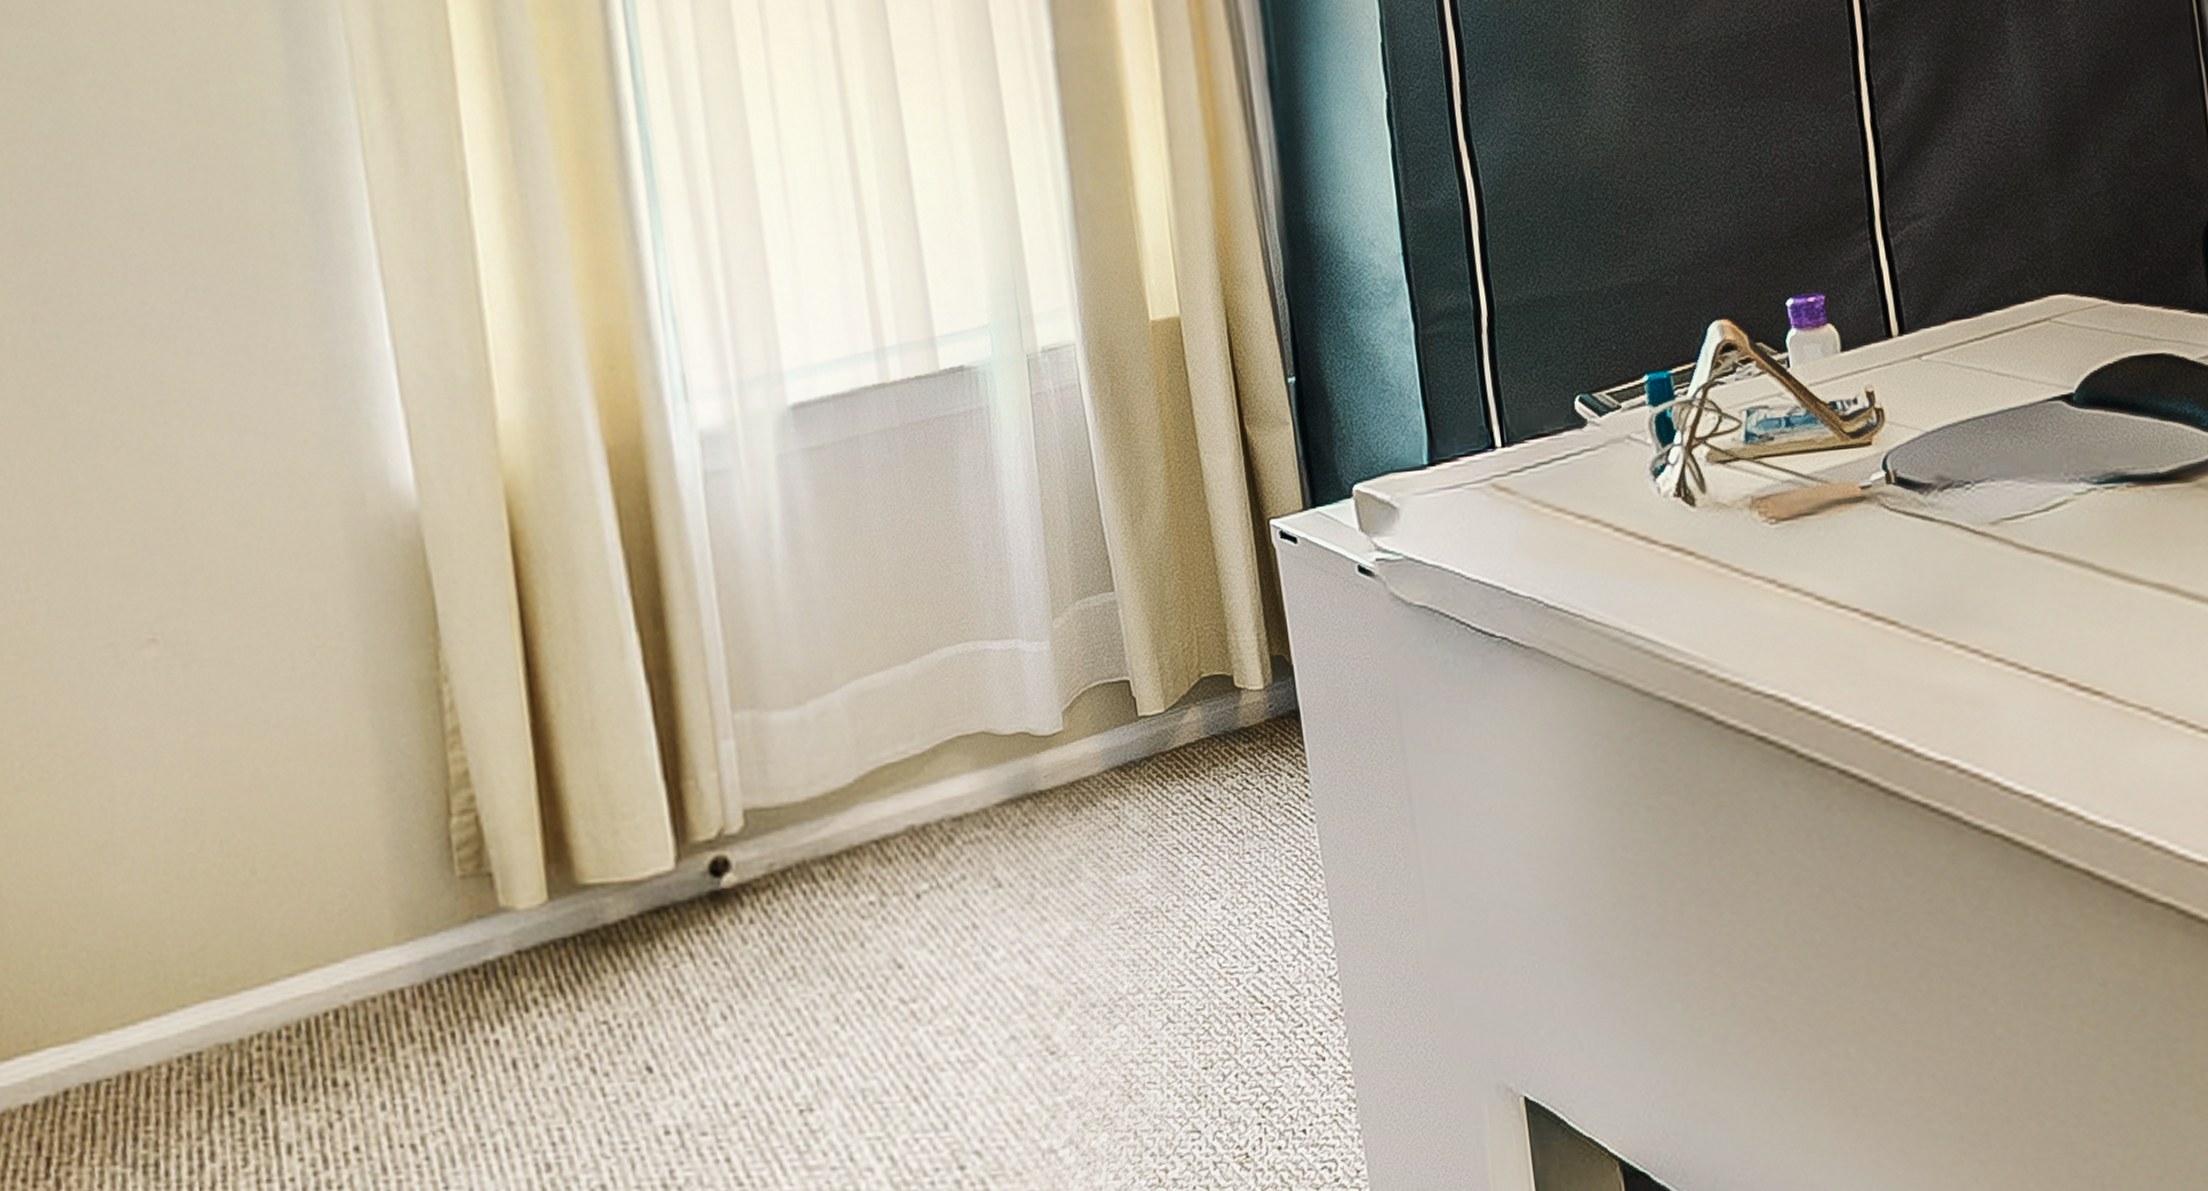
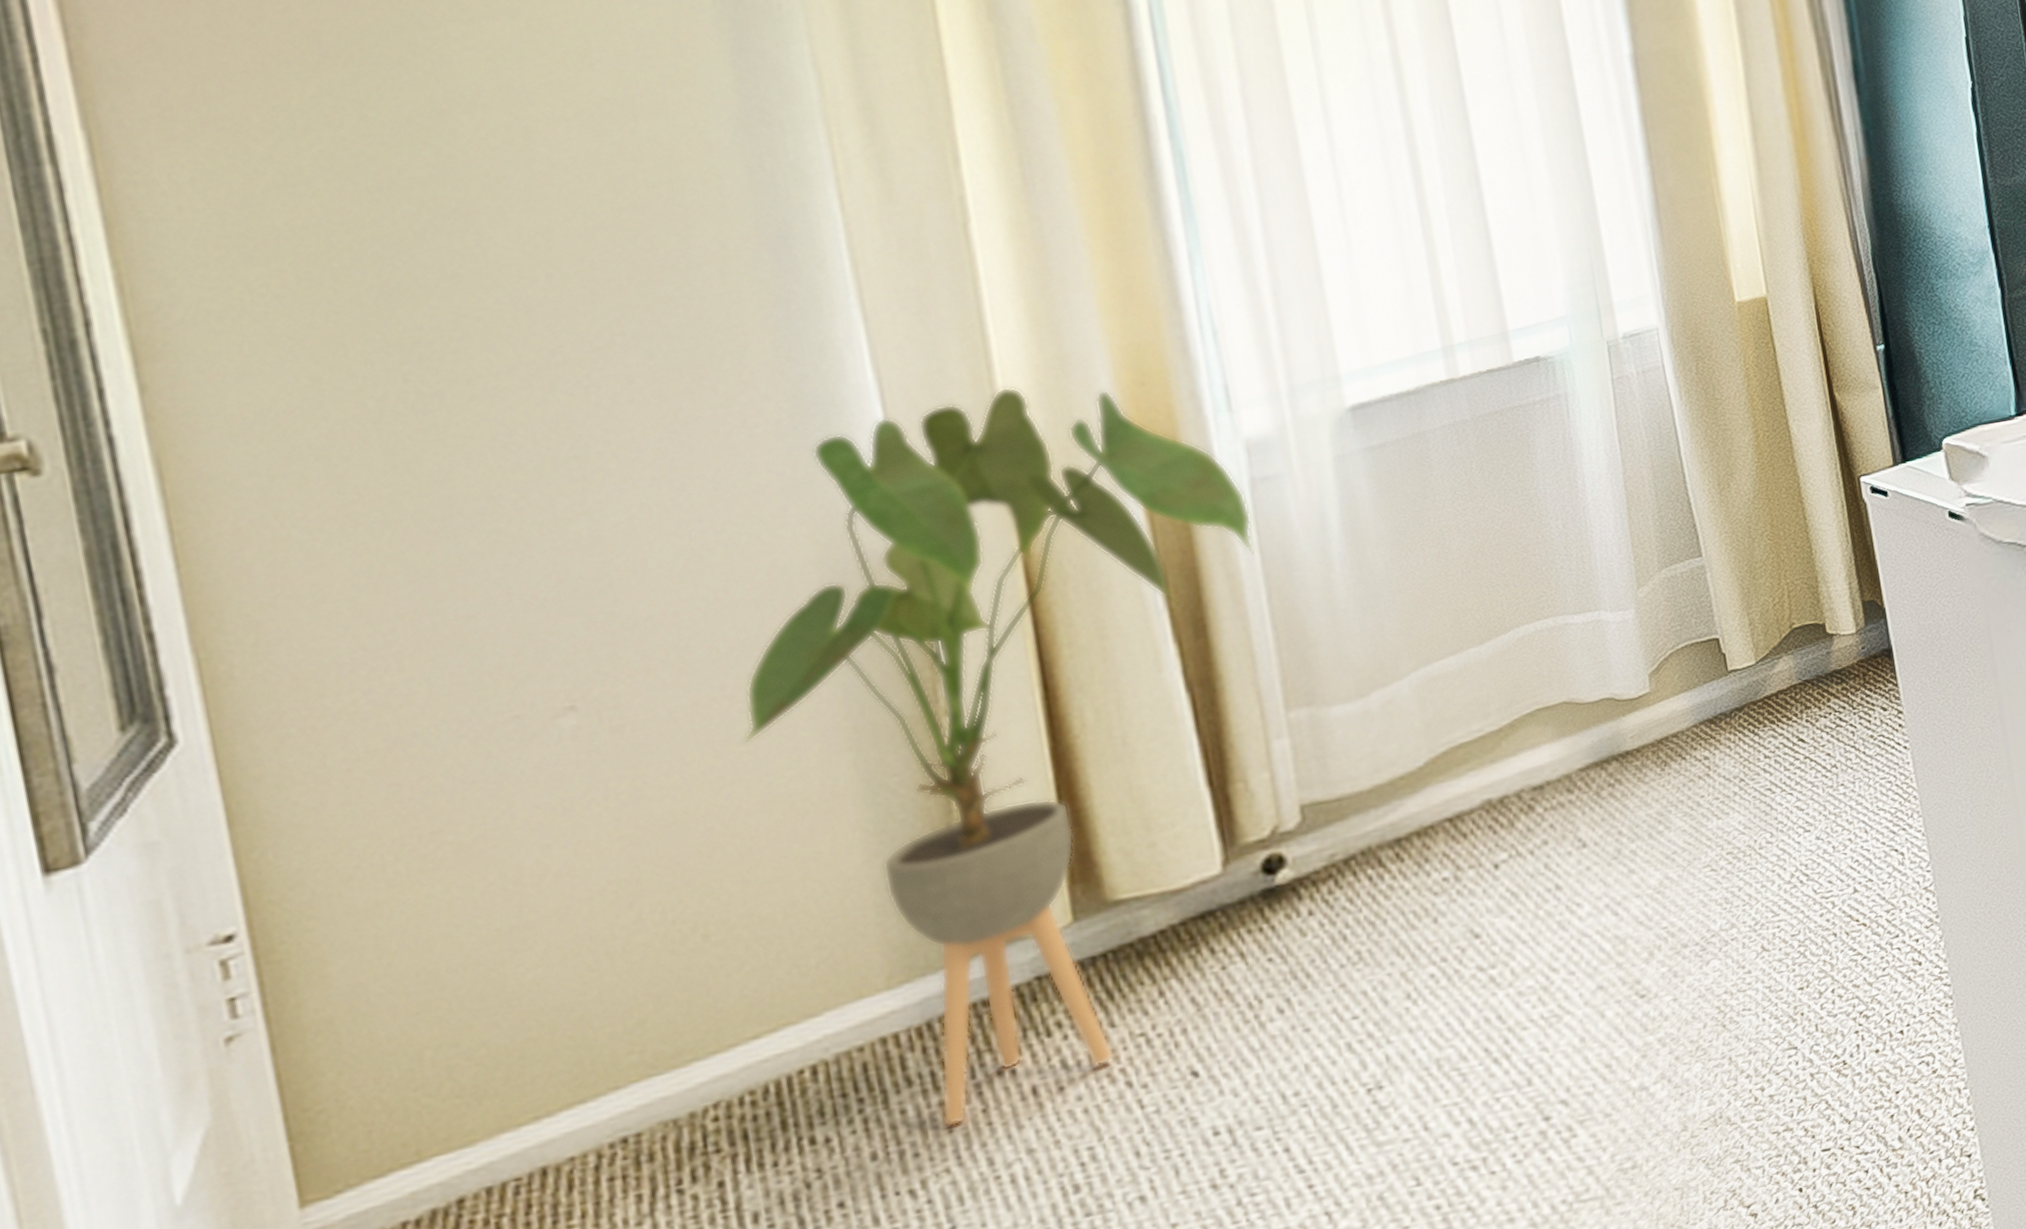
house plant: none [283,362,706,1087] -> present [742,386,1254,1127]

